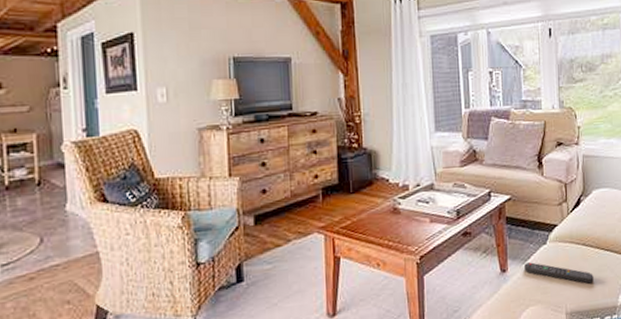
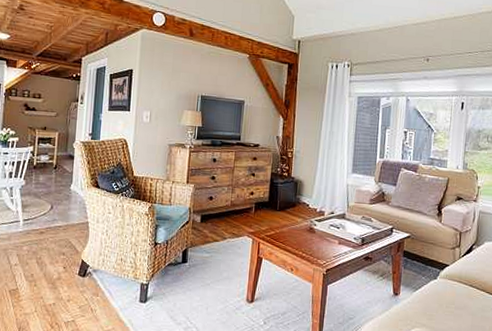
remote control: present [524,262,594,284] -> none [415,291,477,319]

